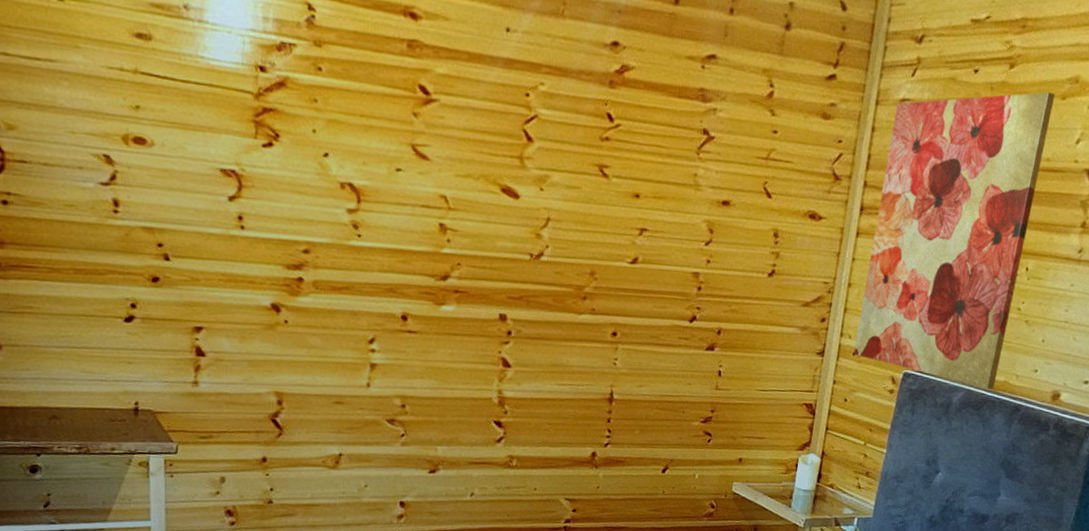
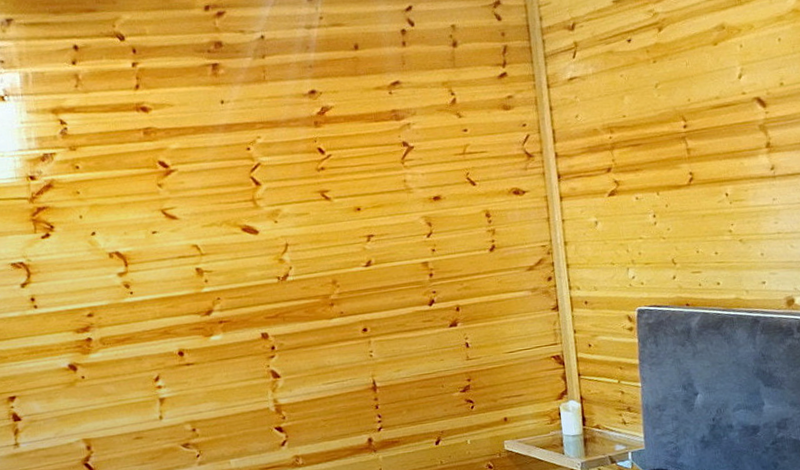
wall art: present [853,92,1056,390] -> none [566,42,728,309]

